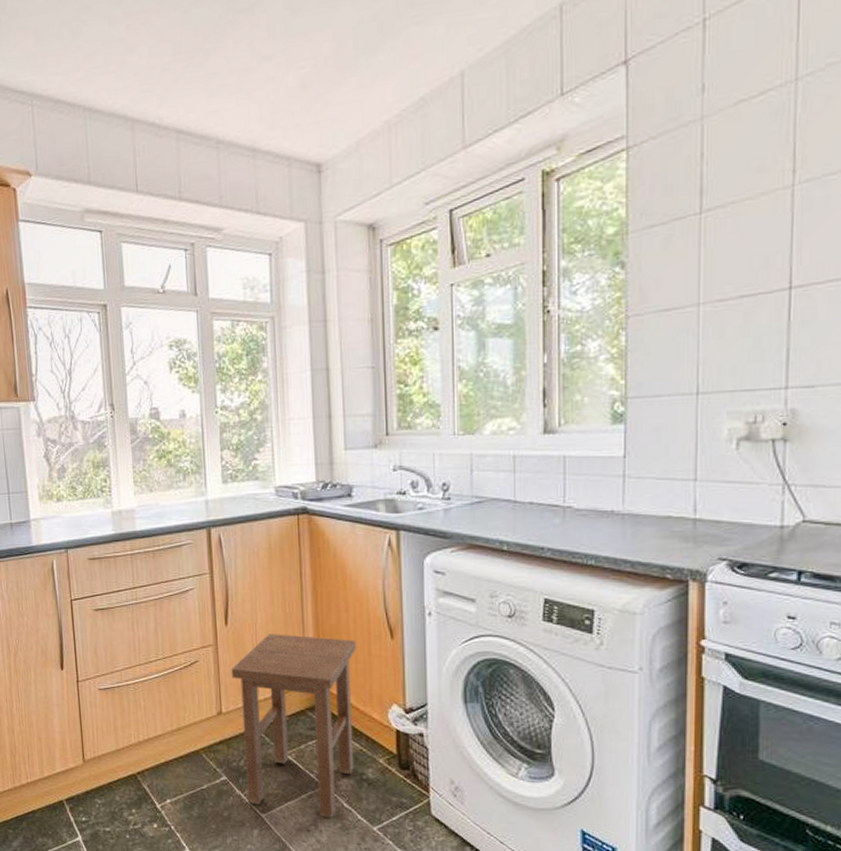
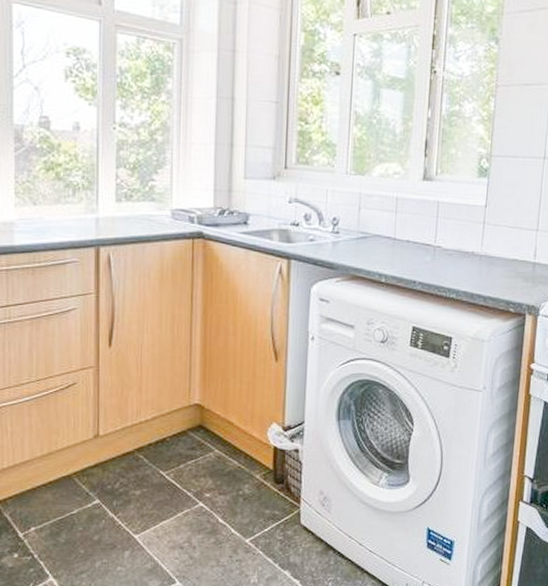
stool: present [231,634,357,818] -> none [112,356,243,534]

